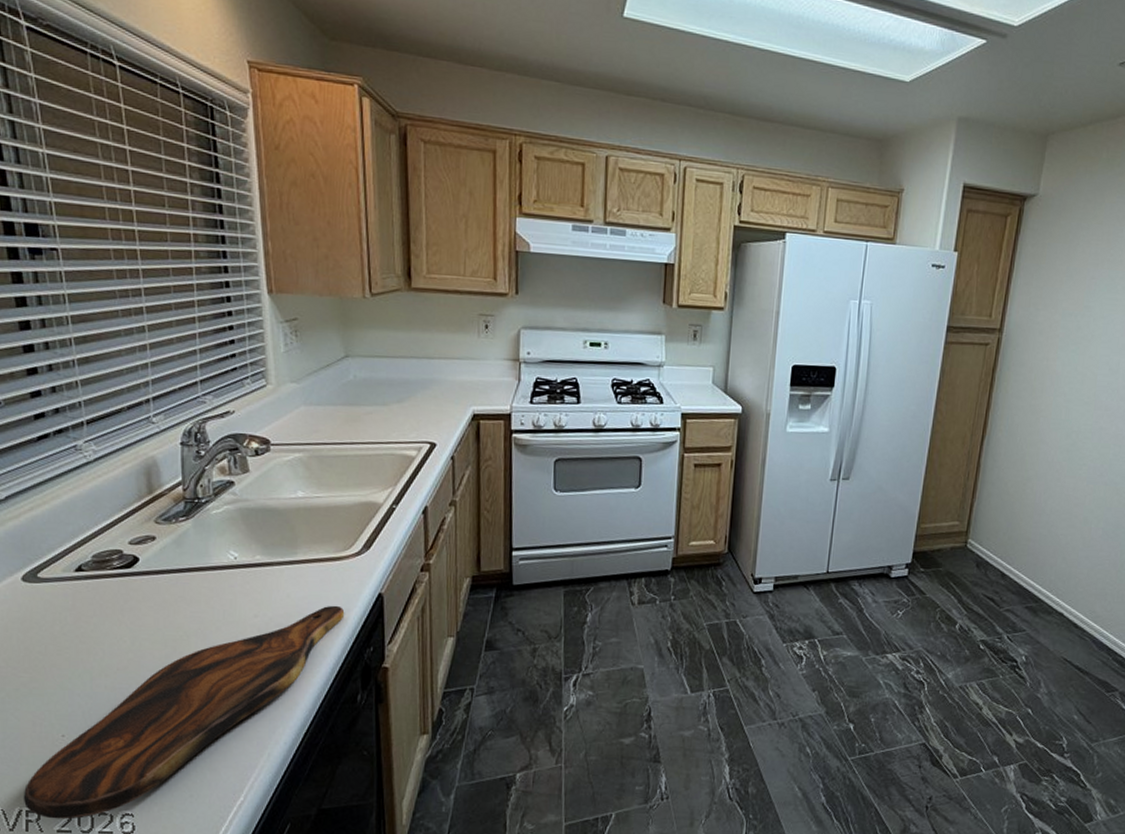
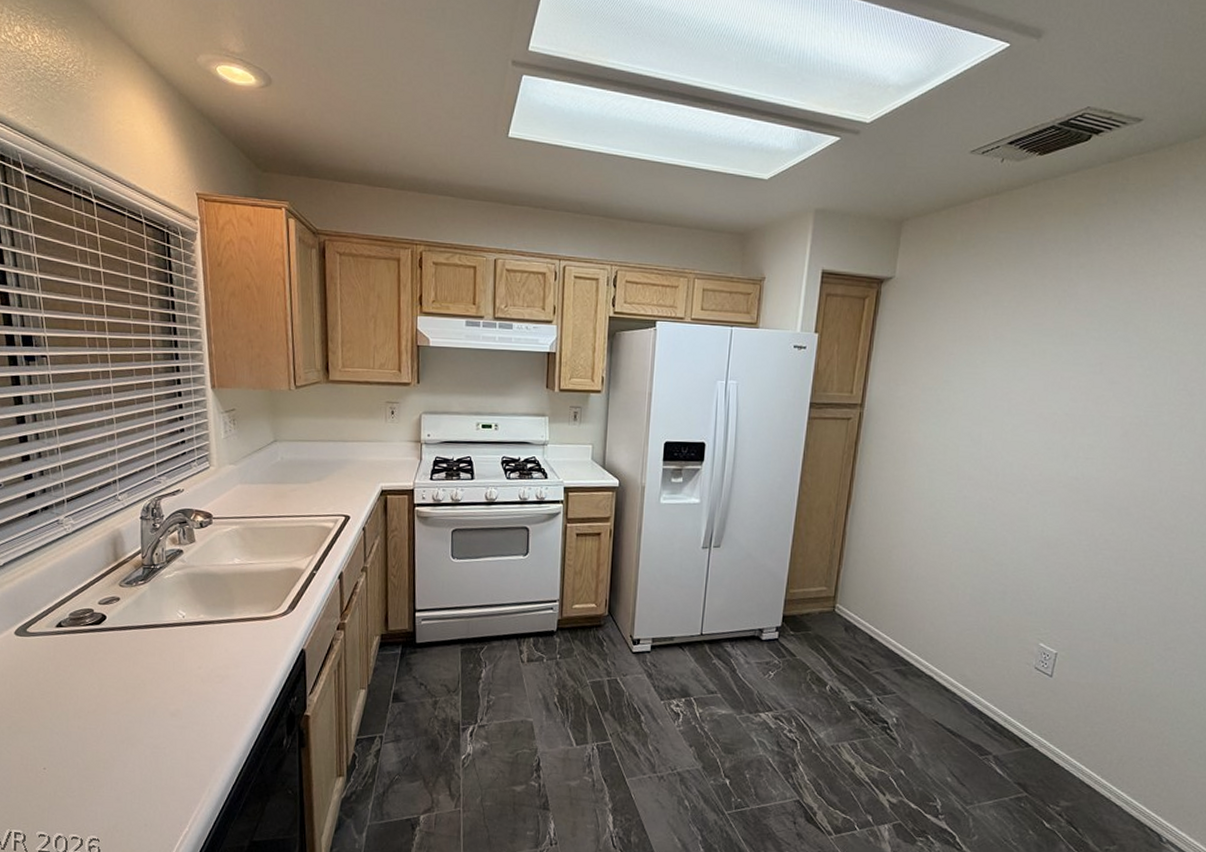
cutting board: present [23,605,345,820] -> none [12,659,273,842]

